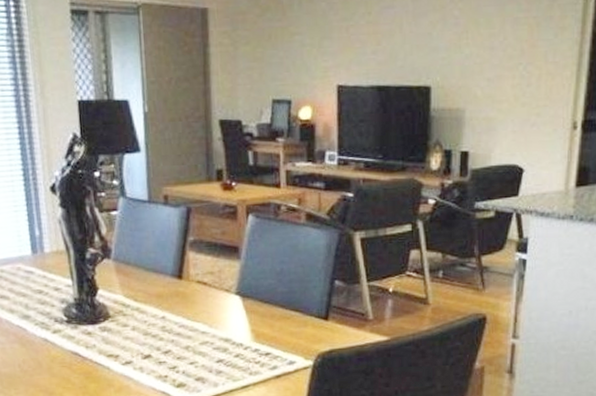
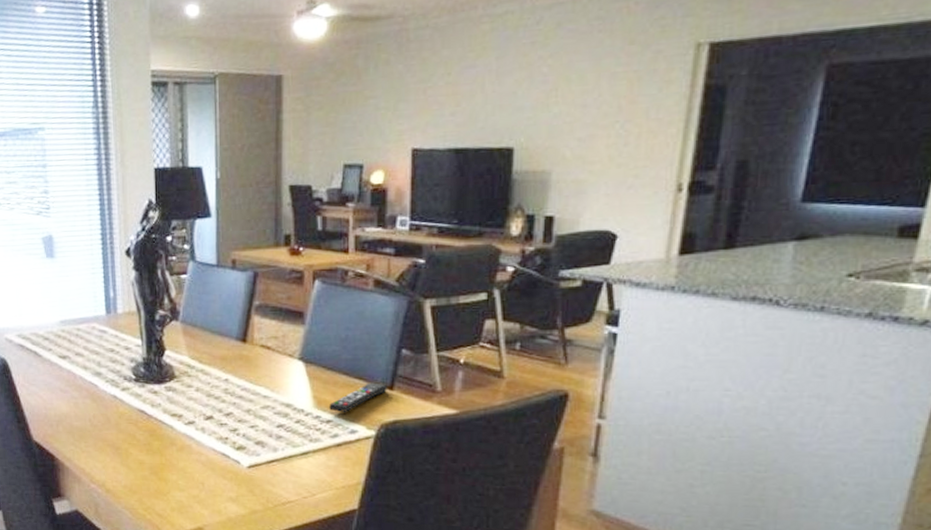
remote control: none [267,314,322,344] -> present [329,382,387,412]

